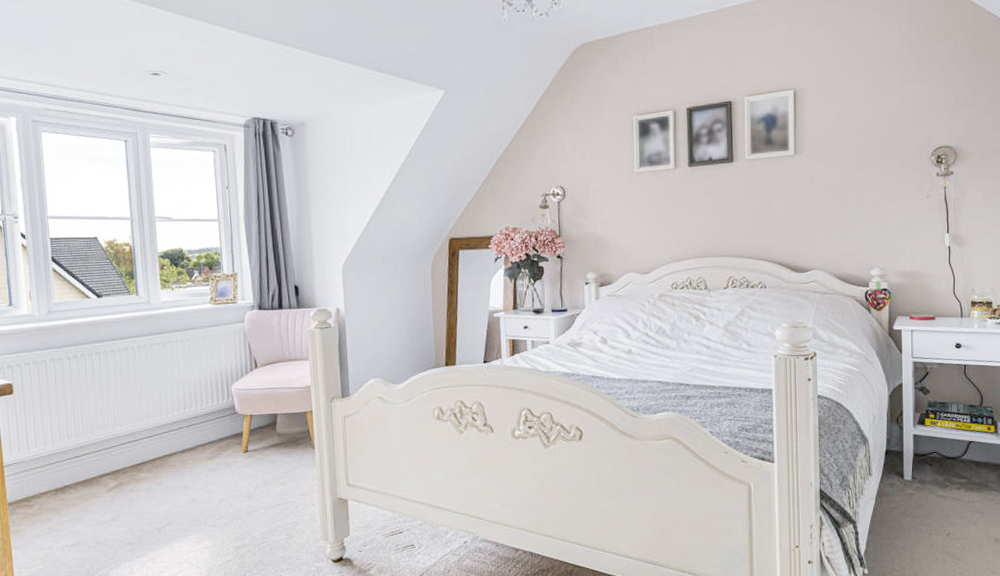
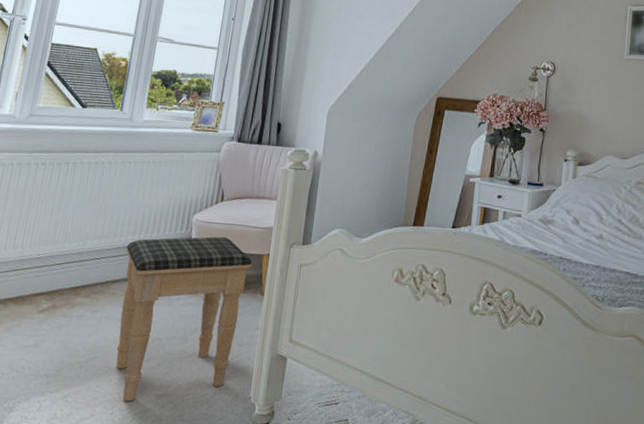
footstool: none [175,400,298,556] -> present [116,236,252,402]

